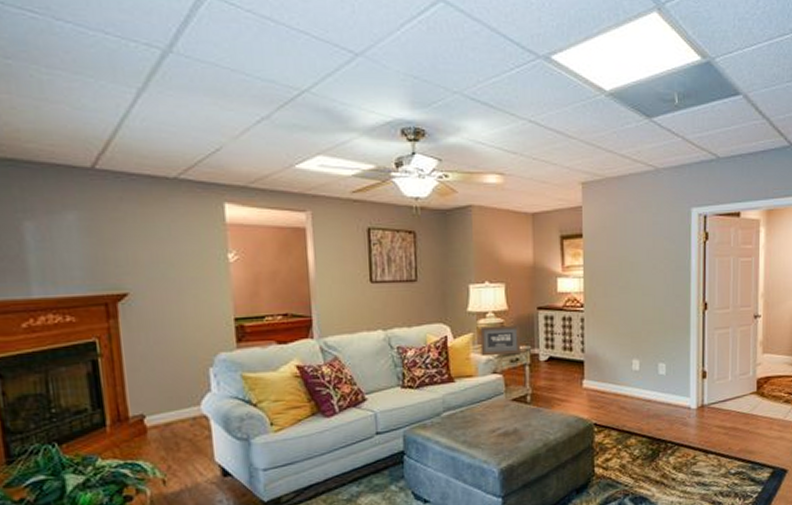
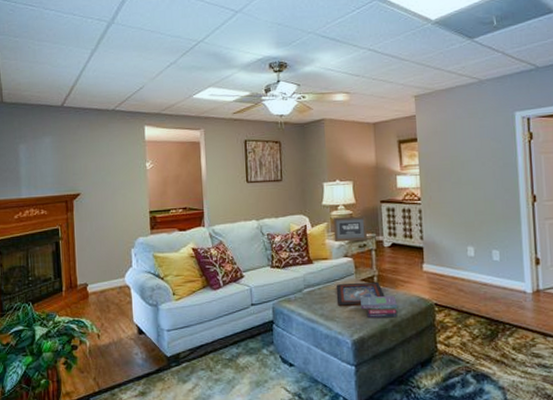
decorative tray: none [481,402,539,432] -> present [336,283,385,307]
books: none [510,417,554,443] -> present [360,295,399,318]

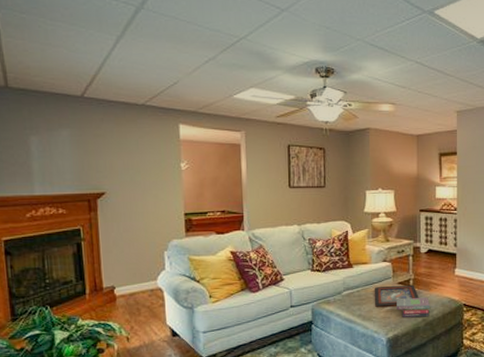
picture frame: present [333,216,367,242] -> none [374,223,405,248]

